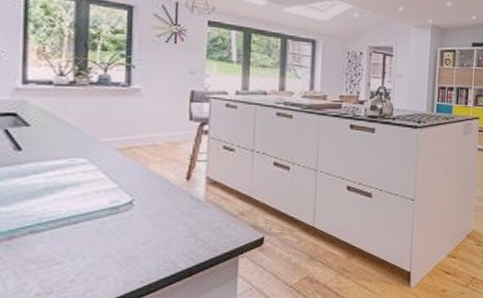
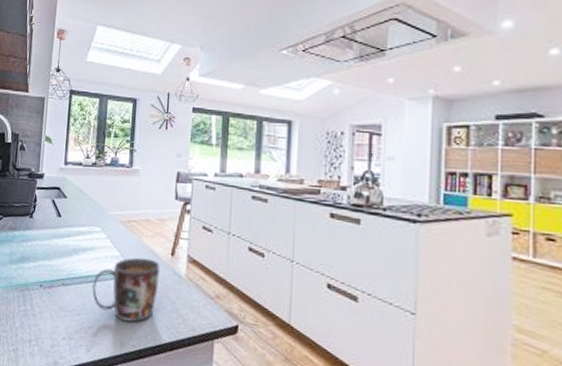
mug: none [79,186,172,258] -> present [92,257,160,322]

